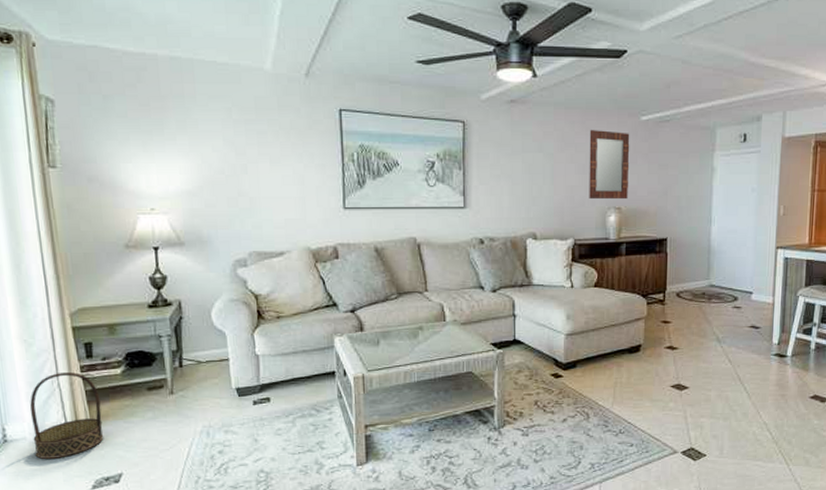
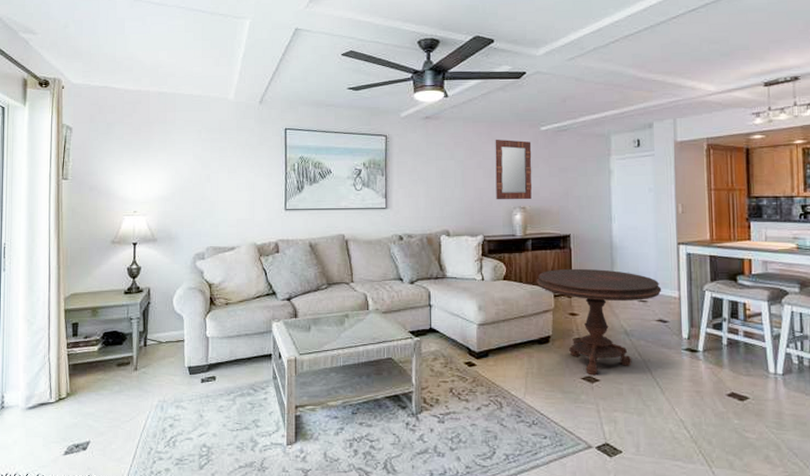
basket: present [30,372,104,460] -> none [24,349,79,426]
side table: none [629,274,757,383] -> present [536,268,662,376]

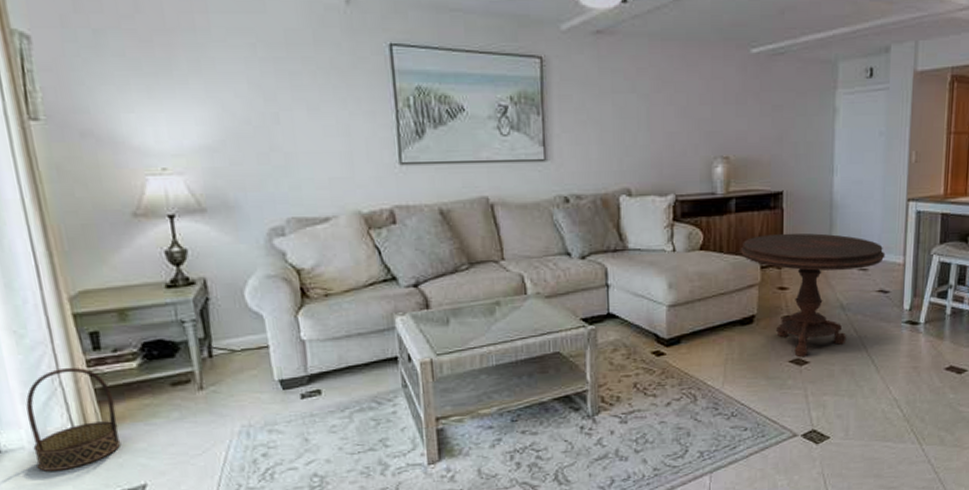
basket: none [24,349,79,426] -> present [26,368,122,472]
home mirror: present [495,140,533,200] -> none [691,65,738,148]

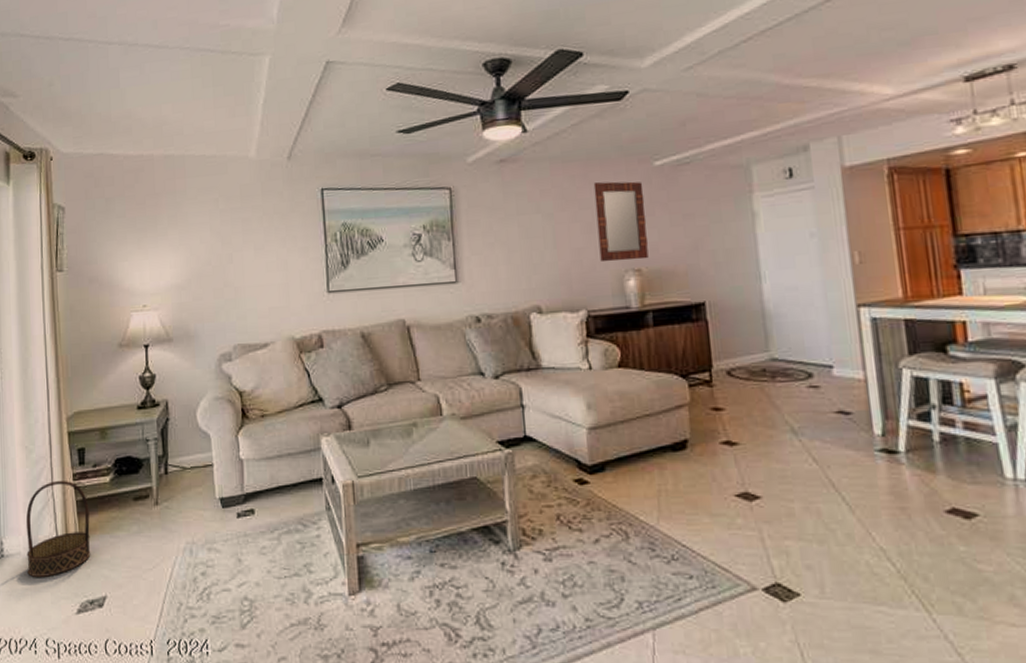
home mirror: none [691,65,738,148] -> present [593,181,649,262]
side table: present [740,233,885,358] -> none [662,346,840,491]

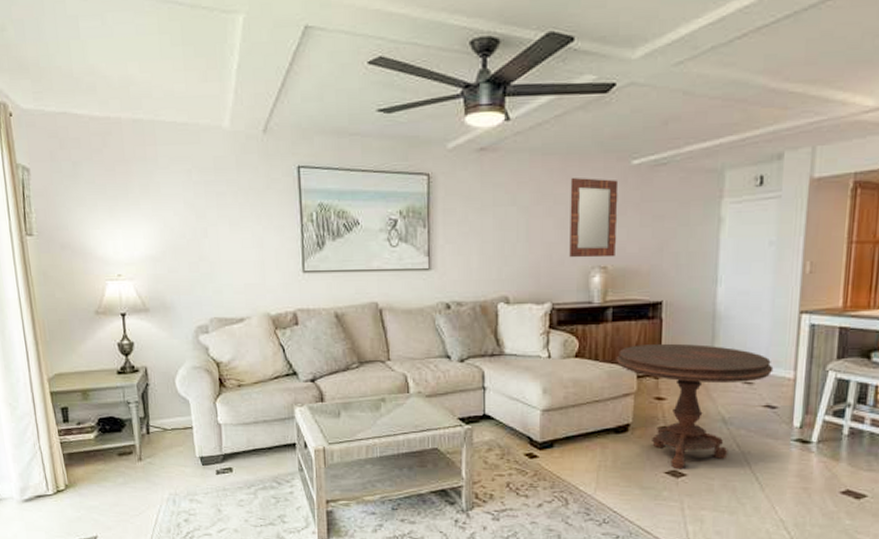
basket: present [25,481,91,578] -> none [15,436,81,519]
side table: none [662,346,840,491] -> present [616,343,774,470]

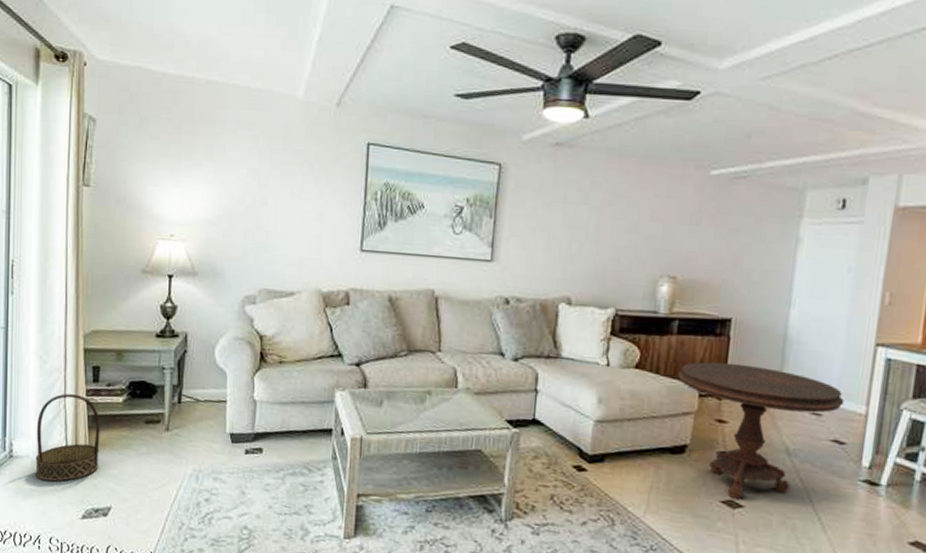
basket: none [15,436,81,519] -> present [35,393,100,482]
home mirror: present [569,178,619,258] -> none [638,182,696,268]

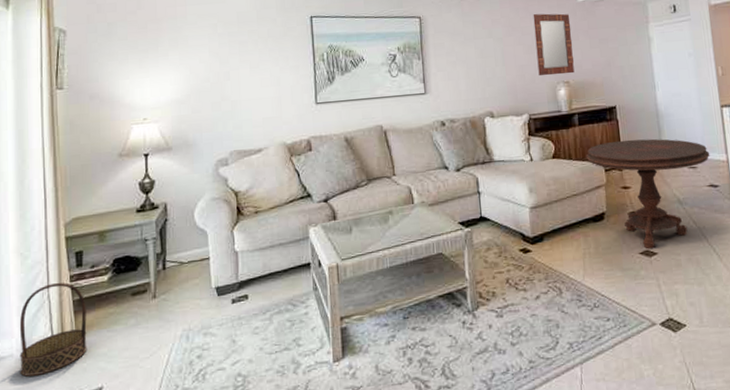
home mirror: none [638,182,696,268] -> present [533,13,575,76]

